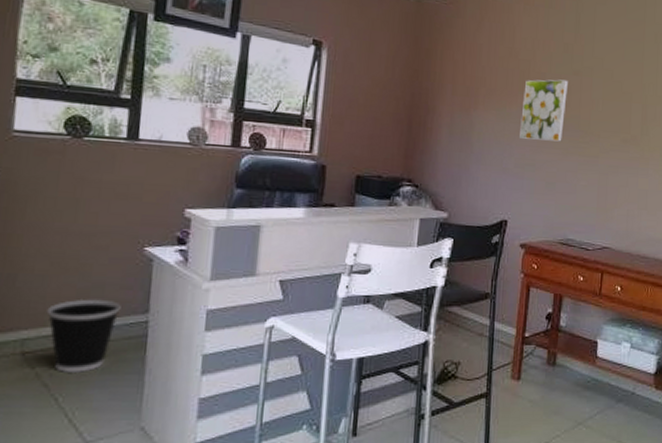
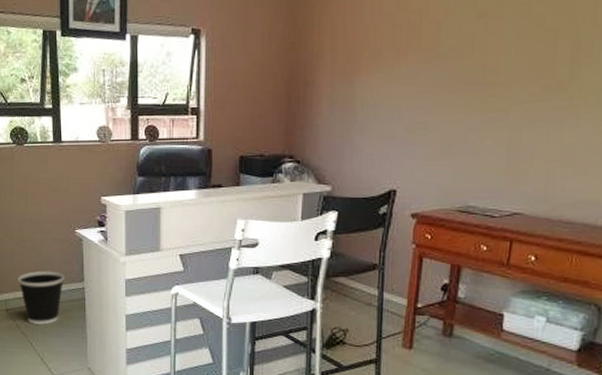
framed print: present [520,79,568,142] -> none [410,25,470,102]

